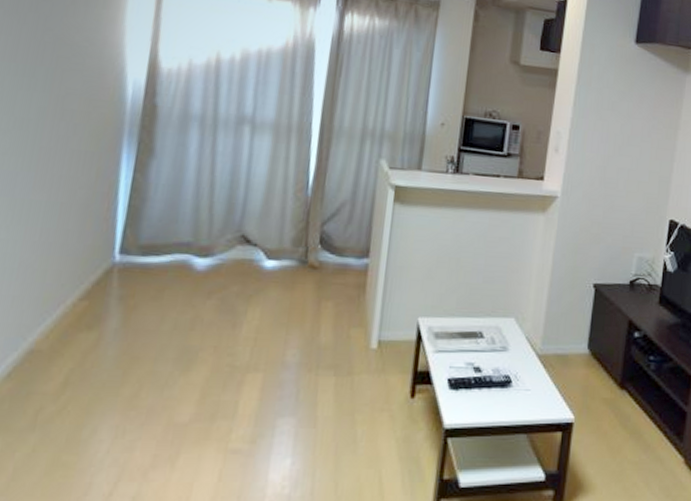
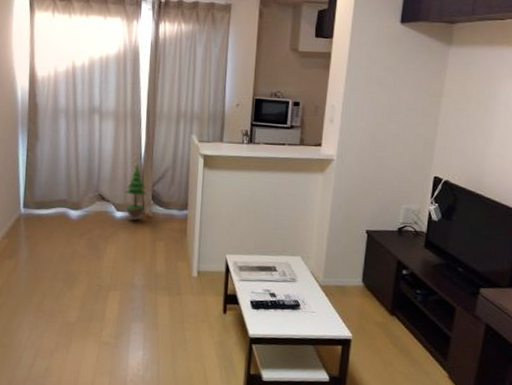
potted tree: none [280,193,313,273] -> present [125,162,147,221]

